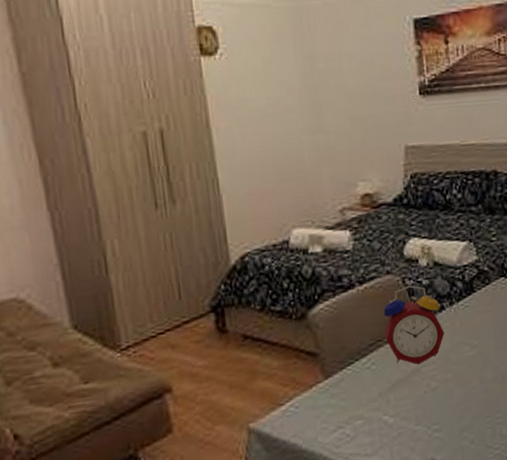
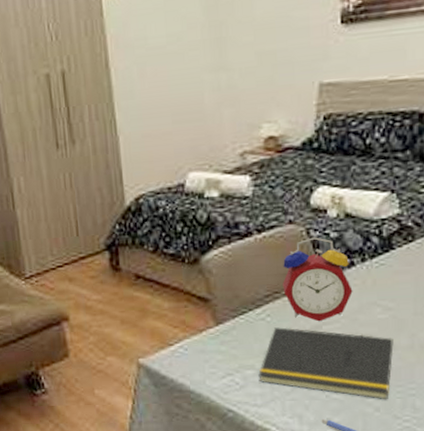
notepad: none [367,372,482,433] -> present [258,327,394,400]

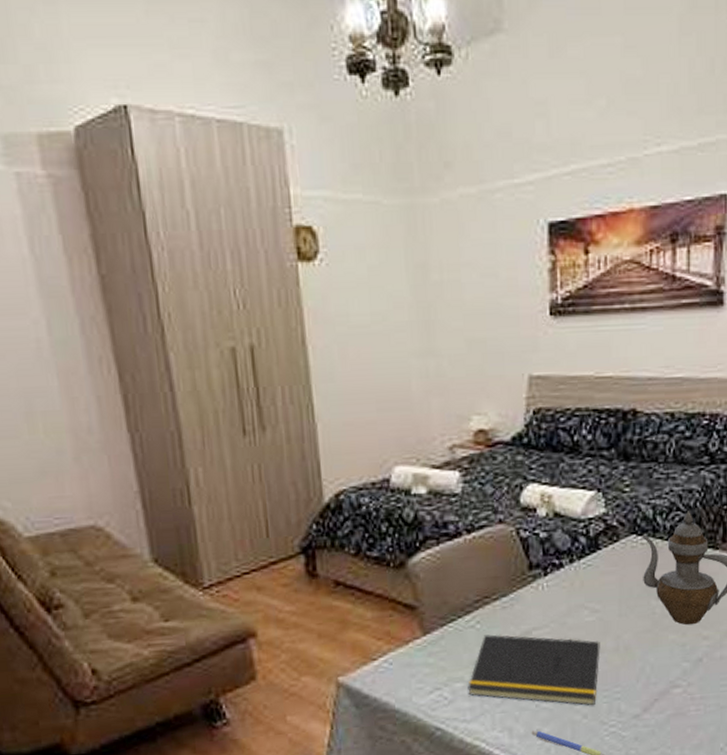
alarm clock: present [283,237,353,322] -> none [492,537,562,627]

